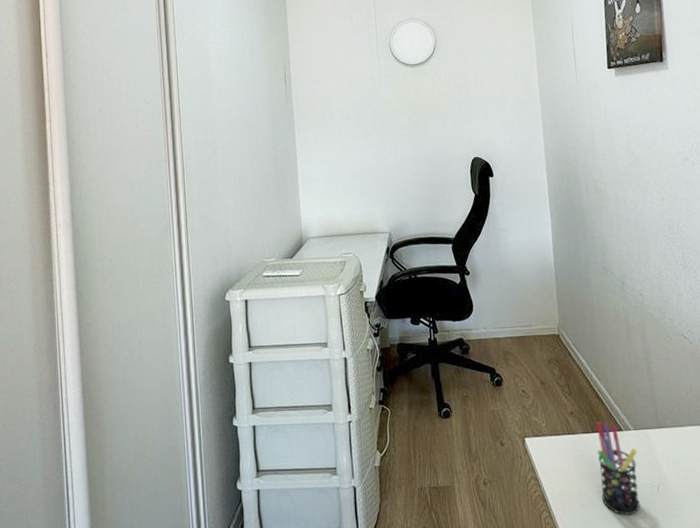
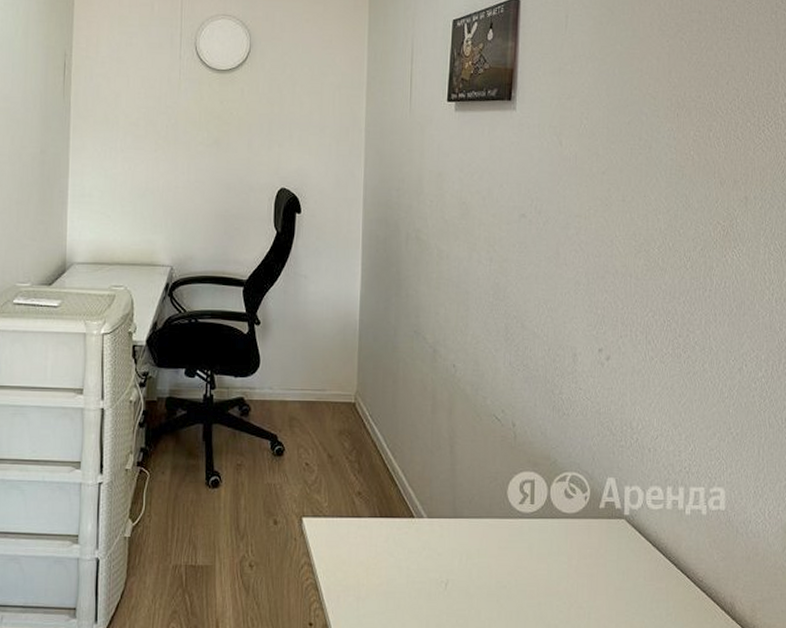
pen holder: present [596,421,640,515] -> none [382,505,428,612]

